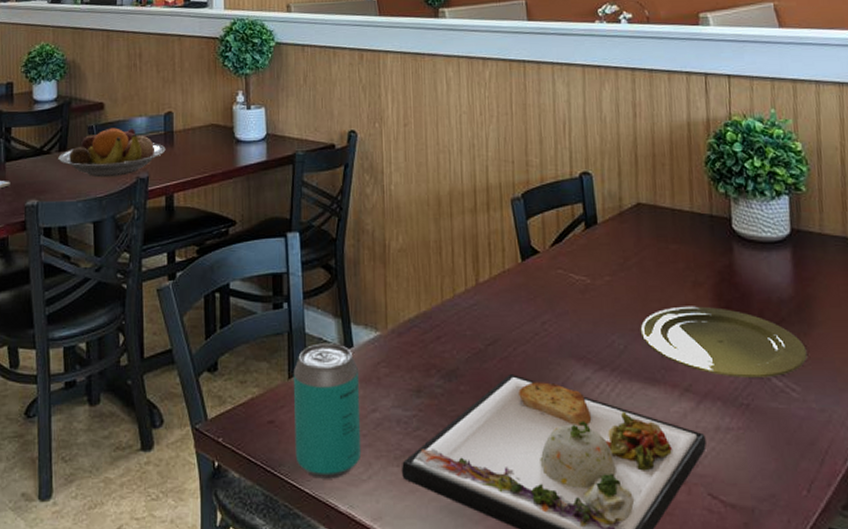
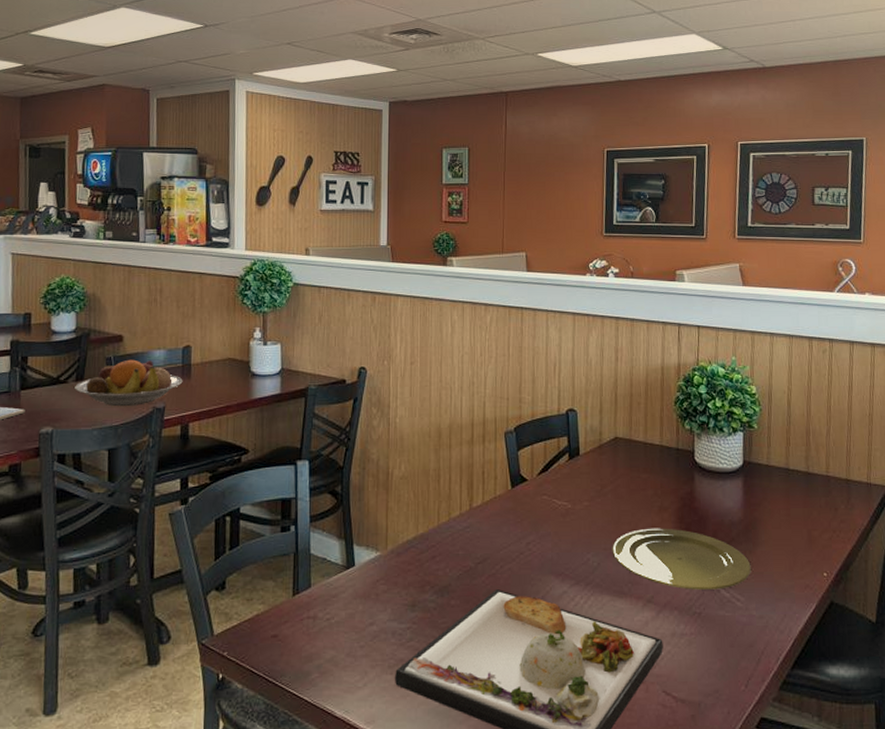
beverage can: present [293,343,362,479] -> none [296,563,359,687]

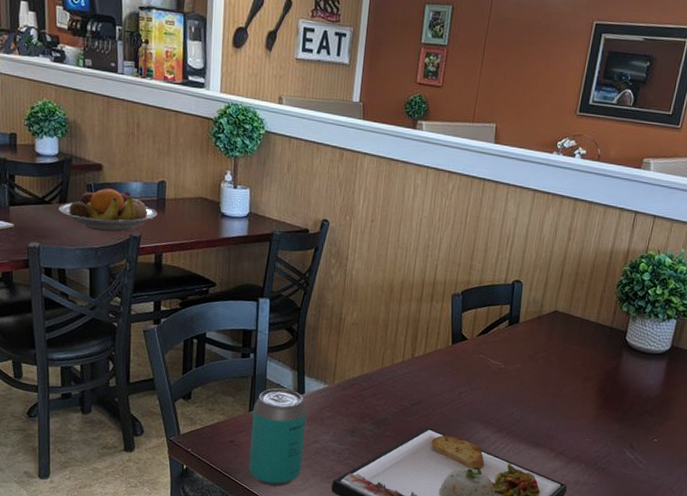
beverage can: none [296,563,359,687] -> present [249,388,307,487]
plate: present [612,528,751,590] -> none [535,393,659,452]

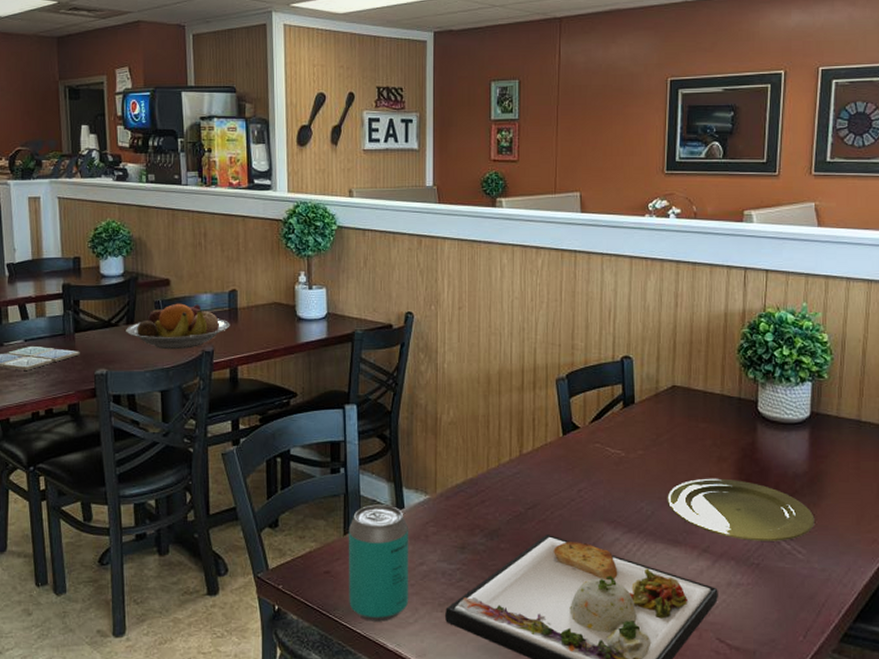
plate: none [535,393,659,452] -> present [667,478,815,541]

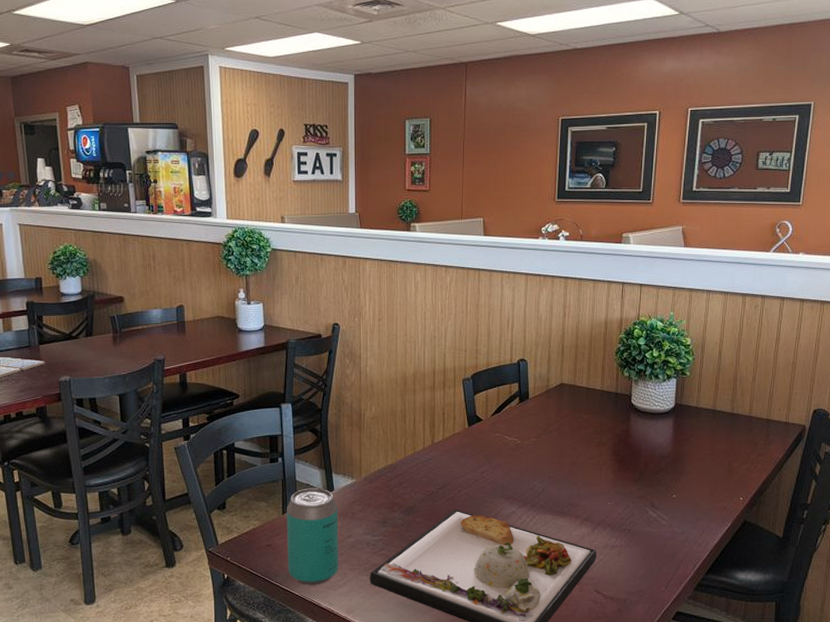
fruit bowl: present [126,303,230,350] -> none [85,318,179,359]
plate: present [667,478,815,541] -> none [555,460,676,511]

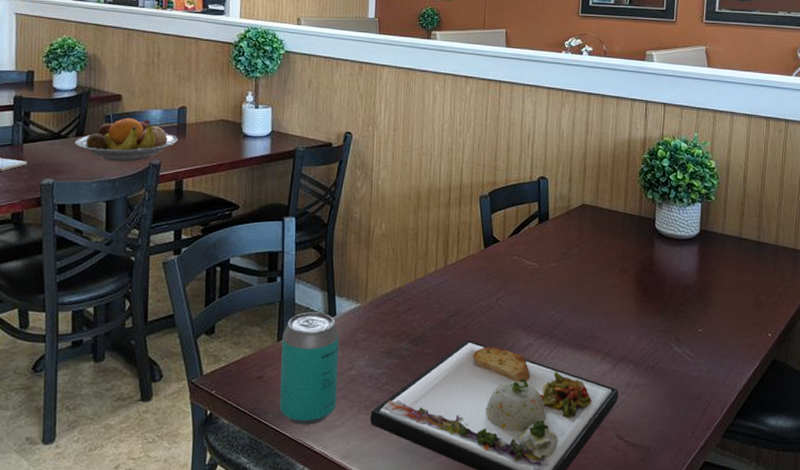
fruit bowl: none [85,318,179,359] -> present [75,117,178,162]

